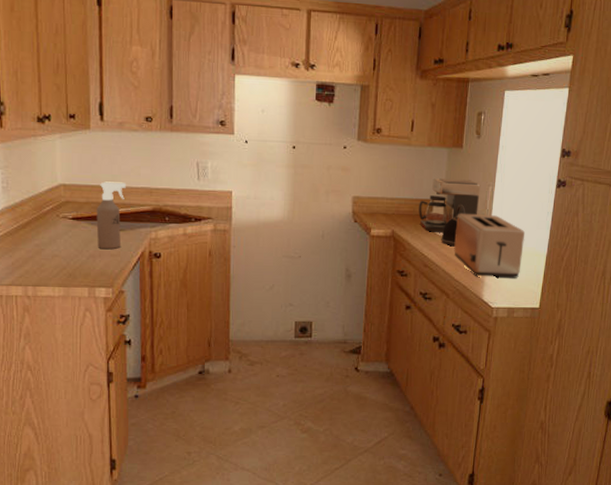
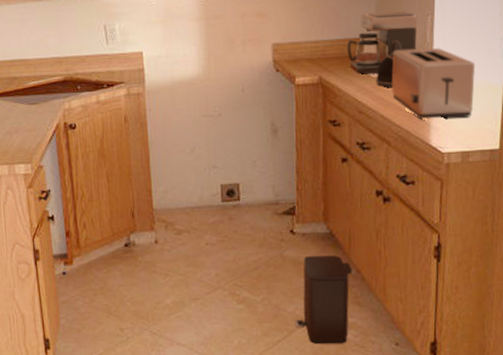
spray bottle: present [96,181,126,250] -> none [8,54,36,125]
pedal bin: none [352,391,407,473] -> present [295,255,353,344]

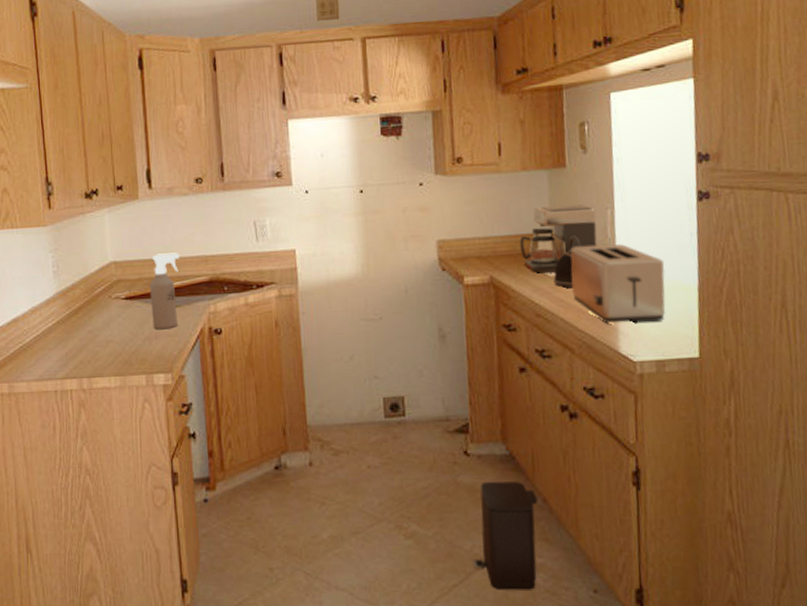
spray bottle: none [8,54,36,125] -> present [149,252,179,330]

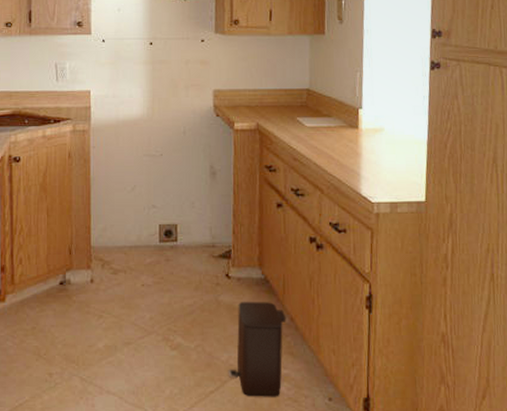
coffee maker: present [520,204,598,274] -> none [283,67,348,123]
kettle: present [553,236,581,289] -> none [309,93,334,138]
toaster: present [570,244,666,324] -> none [324,102,401,169]

